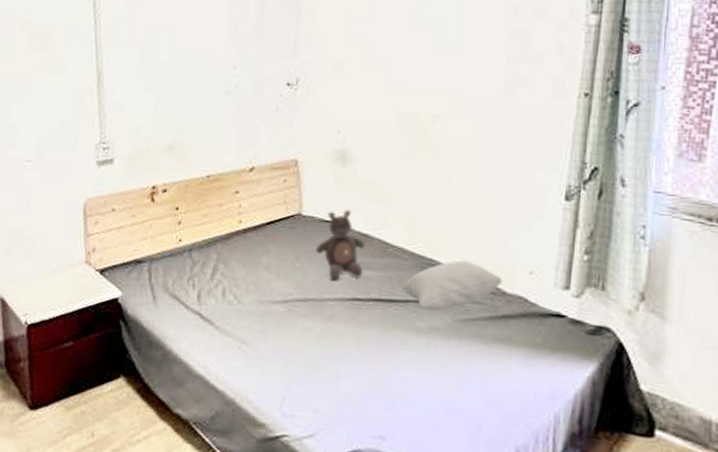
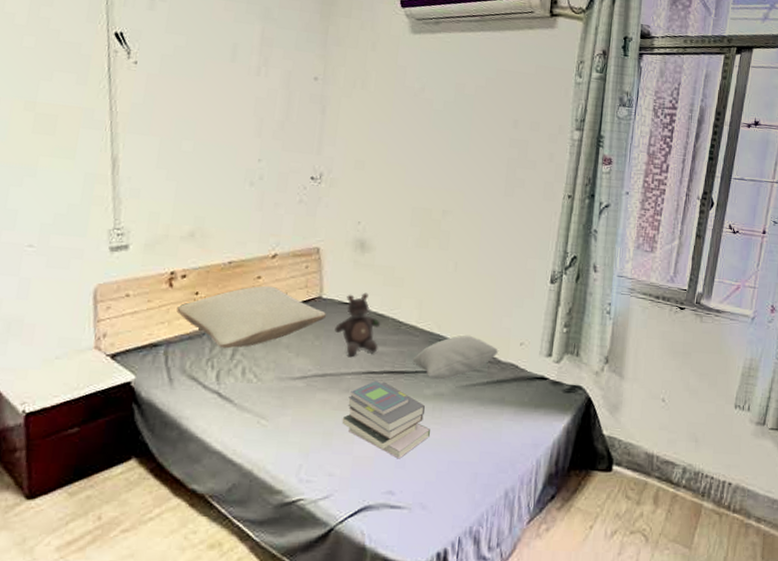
pillow: none [159,201,307,268] -> present [177,285,327,349]
books: none [326,309,424,400] -> present [342,381,430,459]

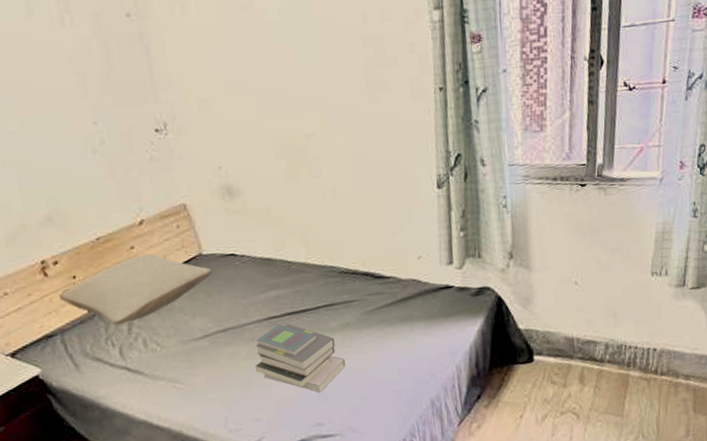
stuffed animal: present [335,292,381,356] -> none [224,239,273,306]
cushion: present [412,335,498,380] -> none [311,260,397,311]

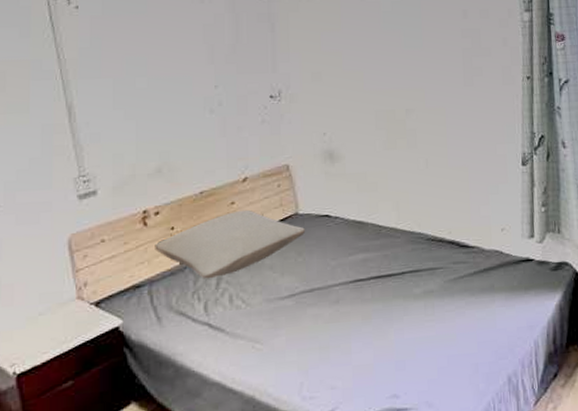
books: present [255,323,345,393] -> none [336,287,425,362]

